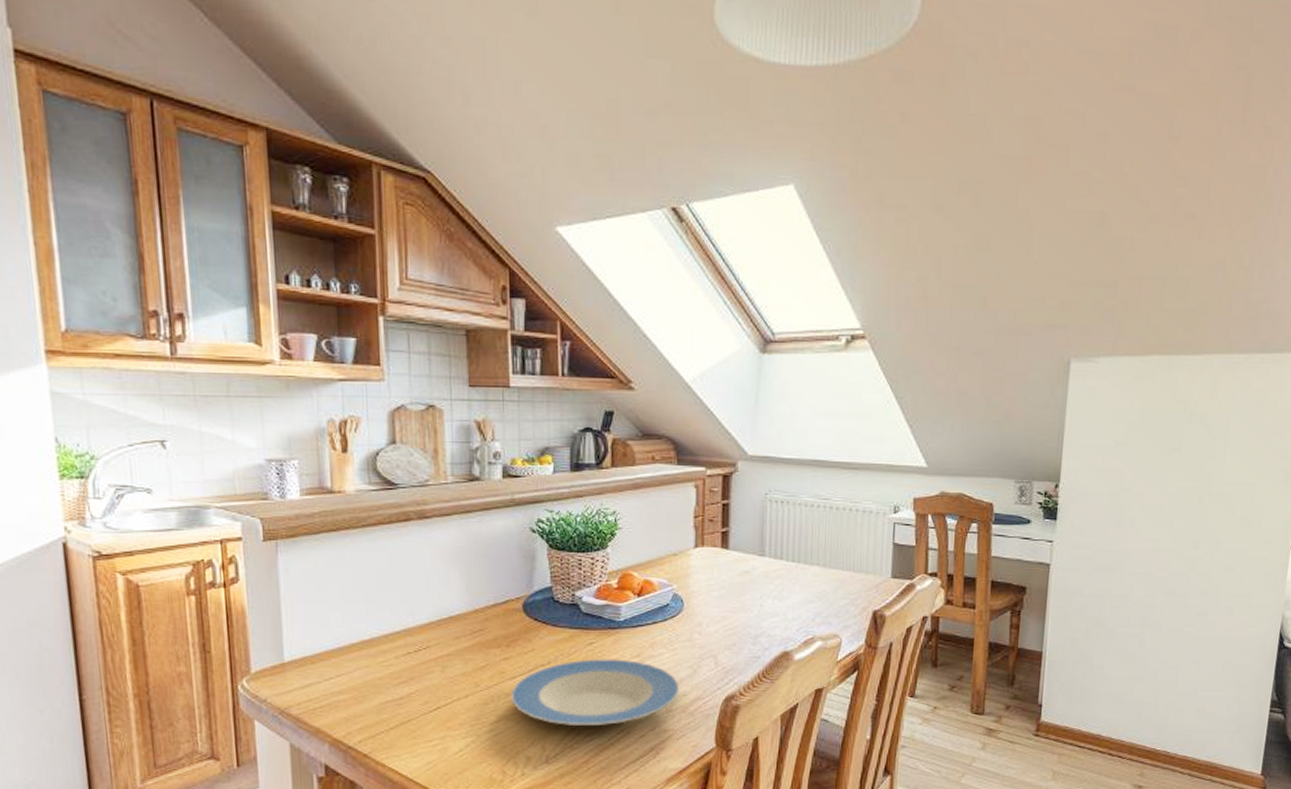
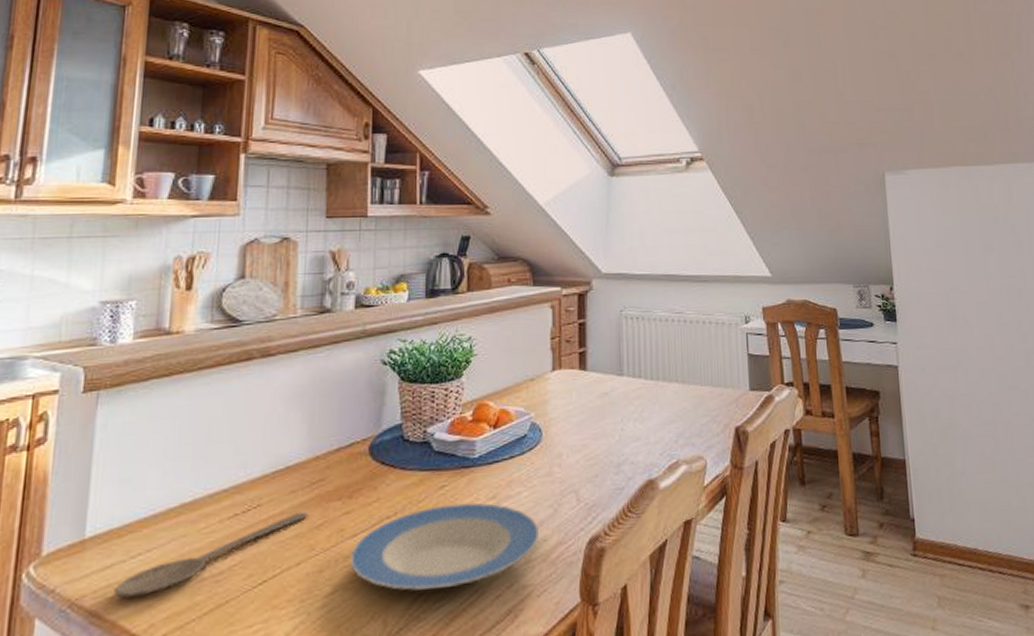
wooden spoon: none [315,655,471,711] -> present [114,511,307,598]

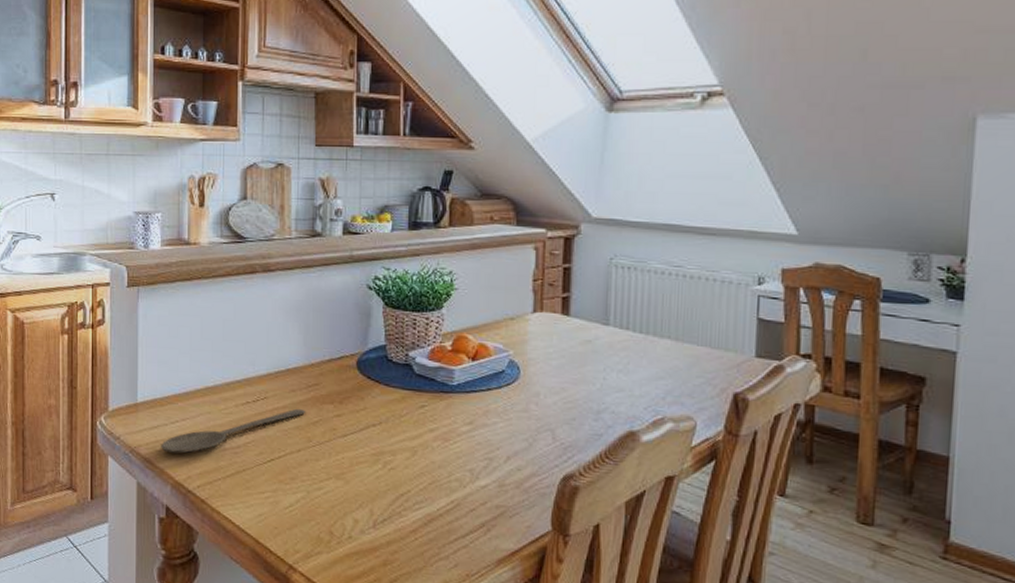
plate: present [350,502,539,591] -> none [341,422,513,494]

